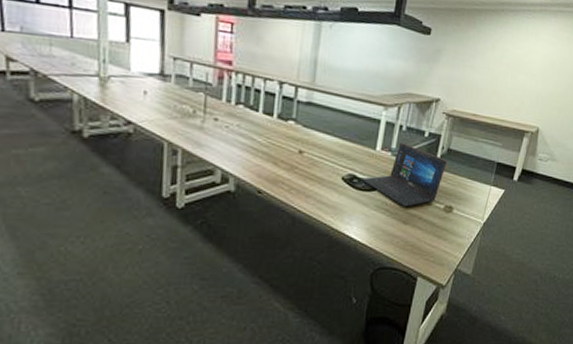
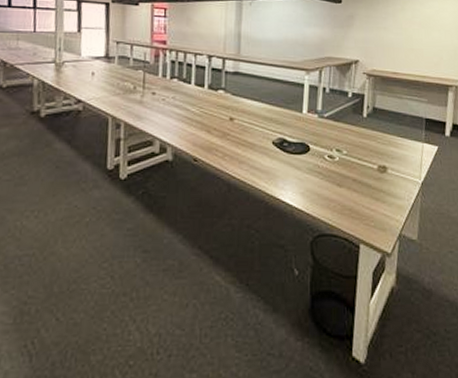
laptop: present [362,142,447,207] -> none [292,104,374,169]

